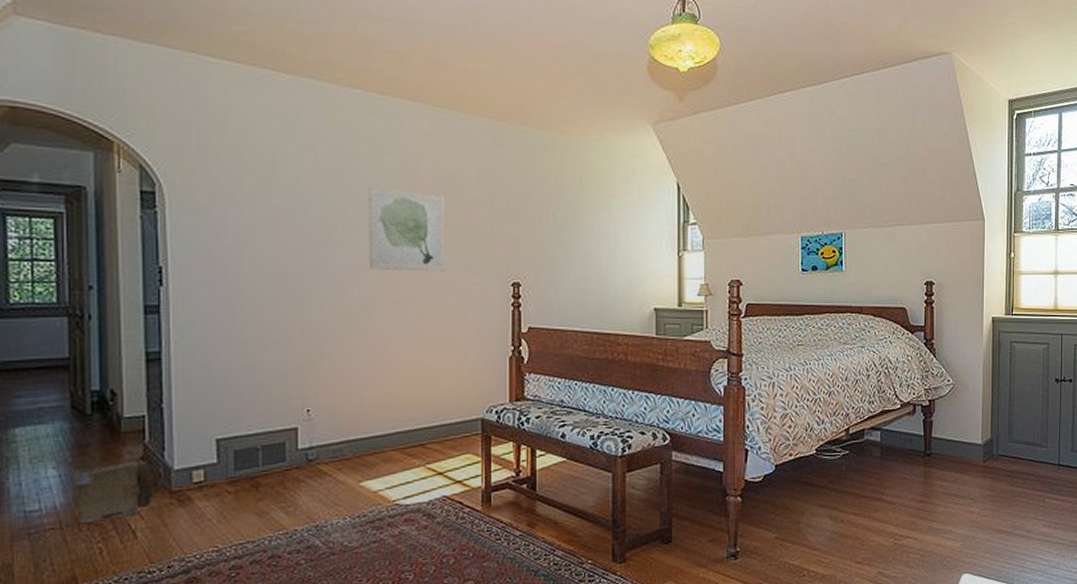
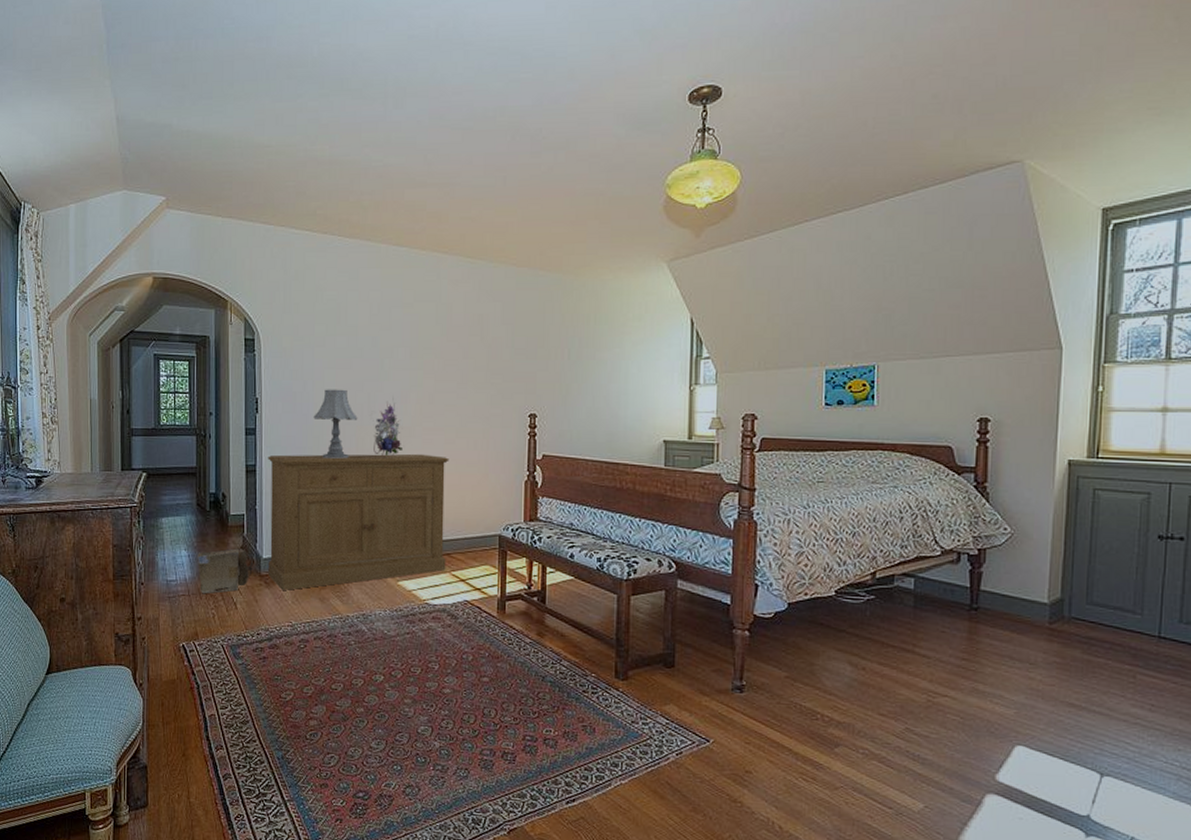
sideboard: none [178,330,421,507] -> present [268,453,449,590]
table lamp: none [242,255,303,340] -> present [313,389,358,459]
bouquet: none [323,266,362,334] -> present [373,398,402,456]
wall art: present [368,187,446,272] -> none [409,331,473,404]

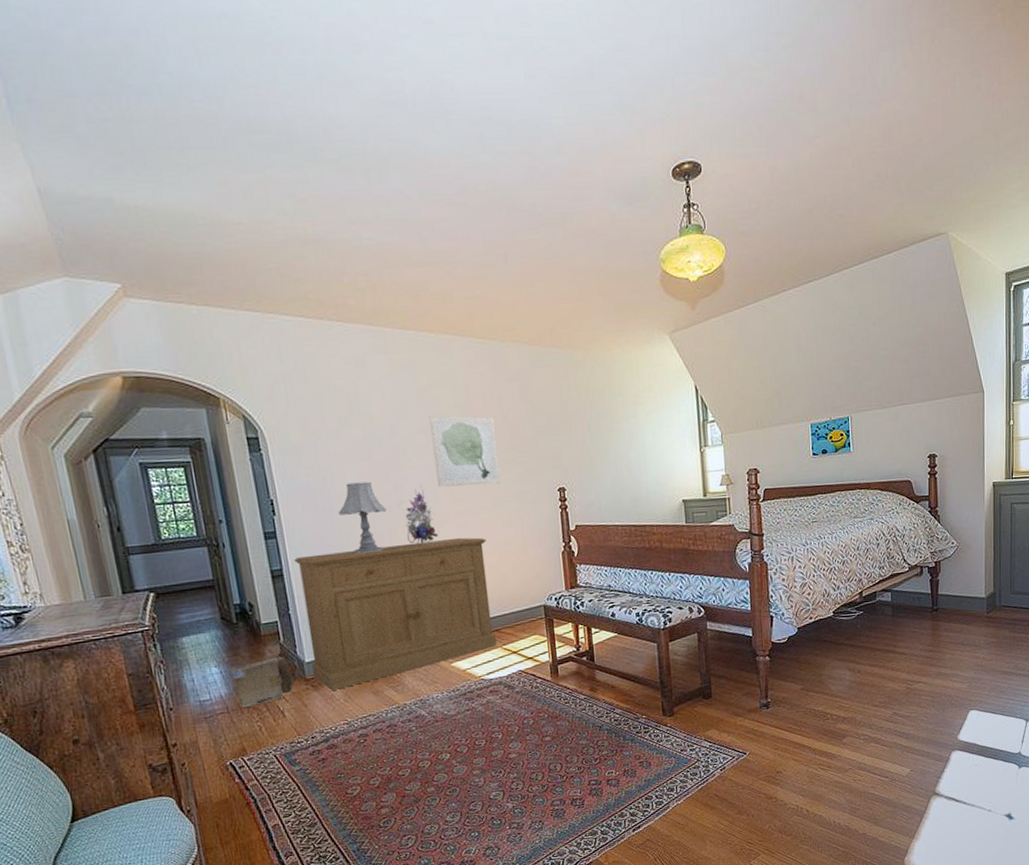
wall art: none [409,331,473,404] -> present [429,415,501,487]

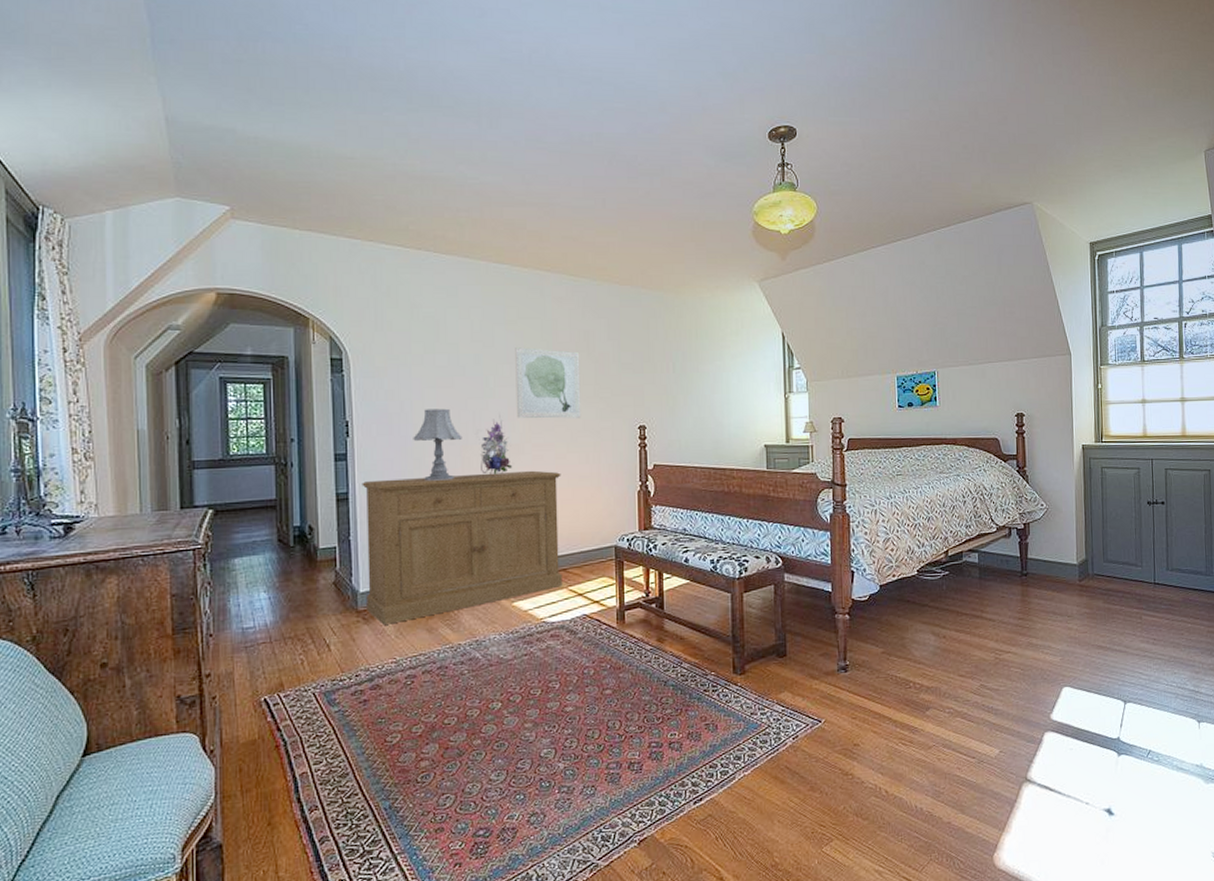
cardboard box: present [231,656,296,709] -> none [280,584,348,639]

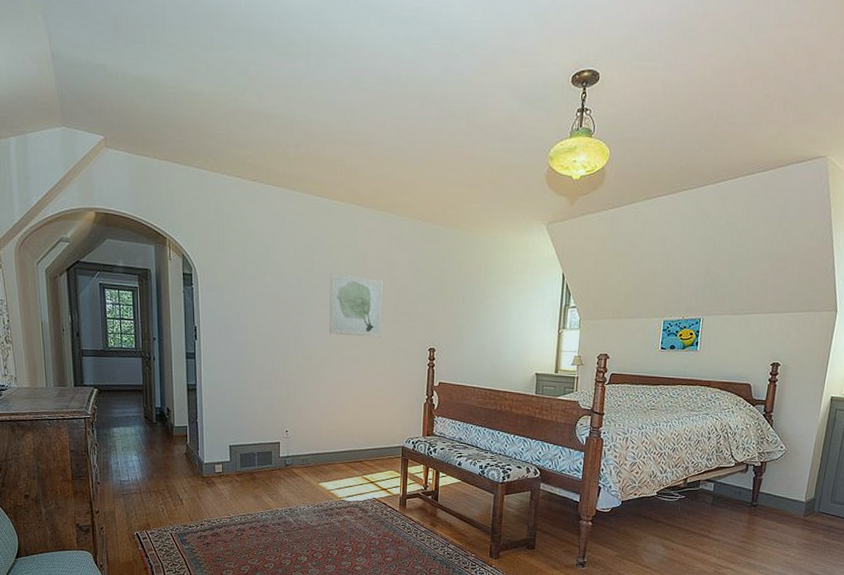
sideboard: present [362,470,563,625] -> none [206,376,363,489]
table lamp: present [413,408,462,481] -> none [246,321,285,381]
bouquet: present [479,416,512,475] -> none [298,331,323,380]

